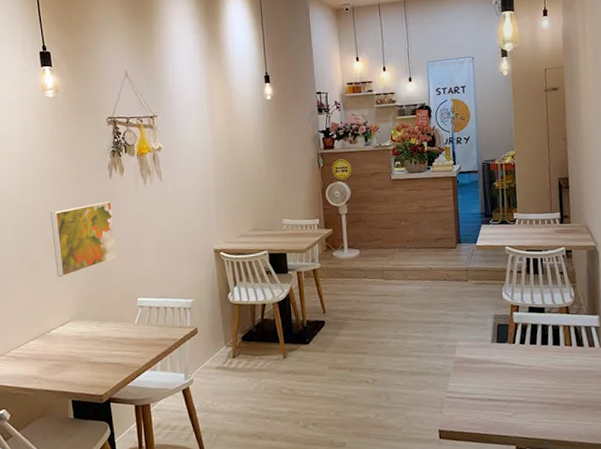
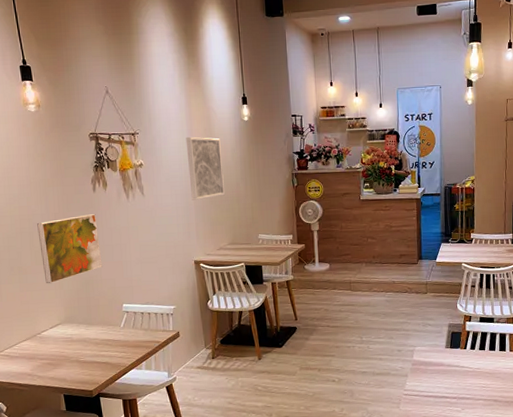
wall art: none [206,118,247,185] -> present [186,136,226,200]

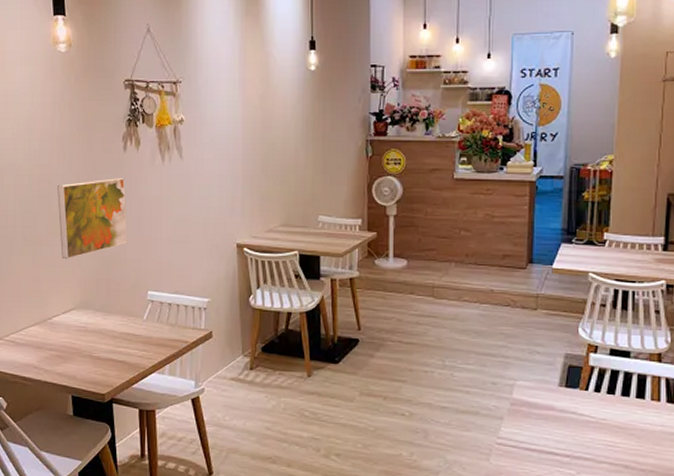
wall art: present [186,136,226,200] -> none [237,88,281,168]

